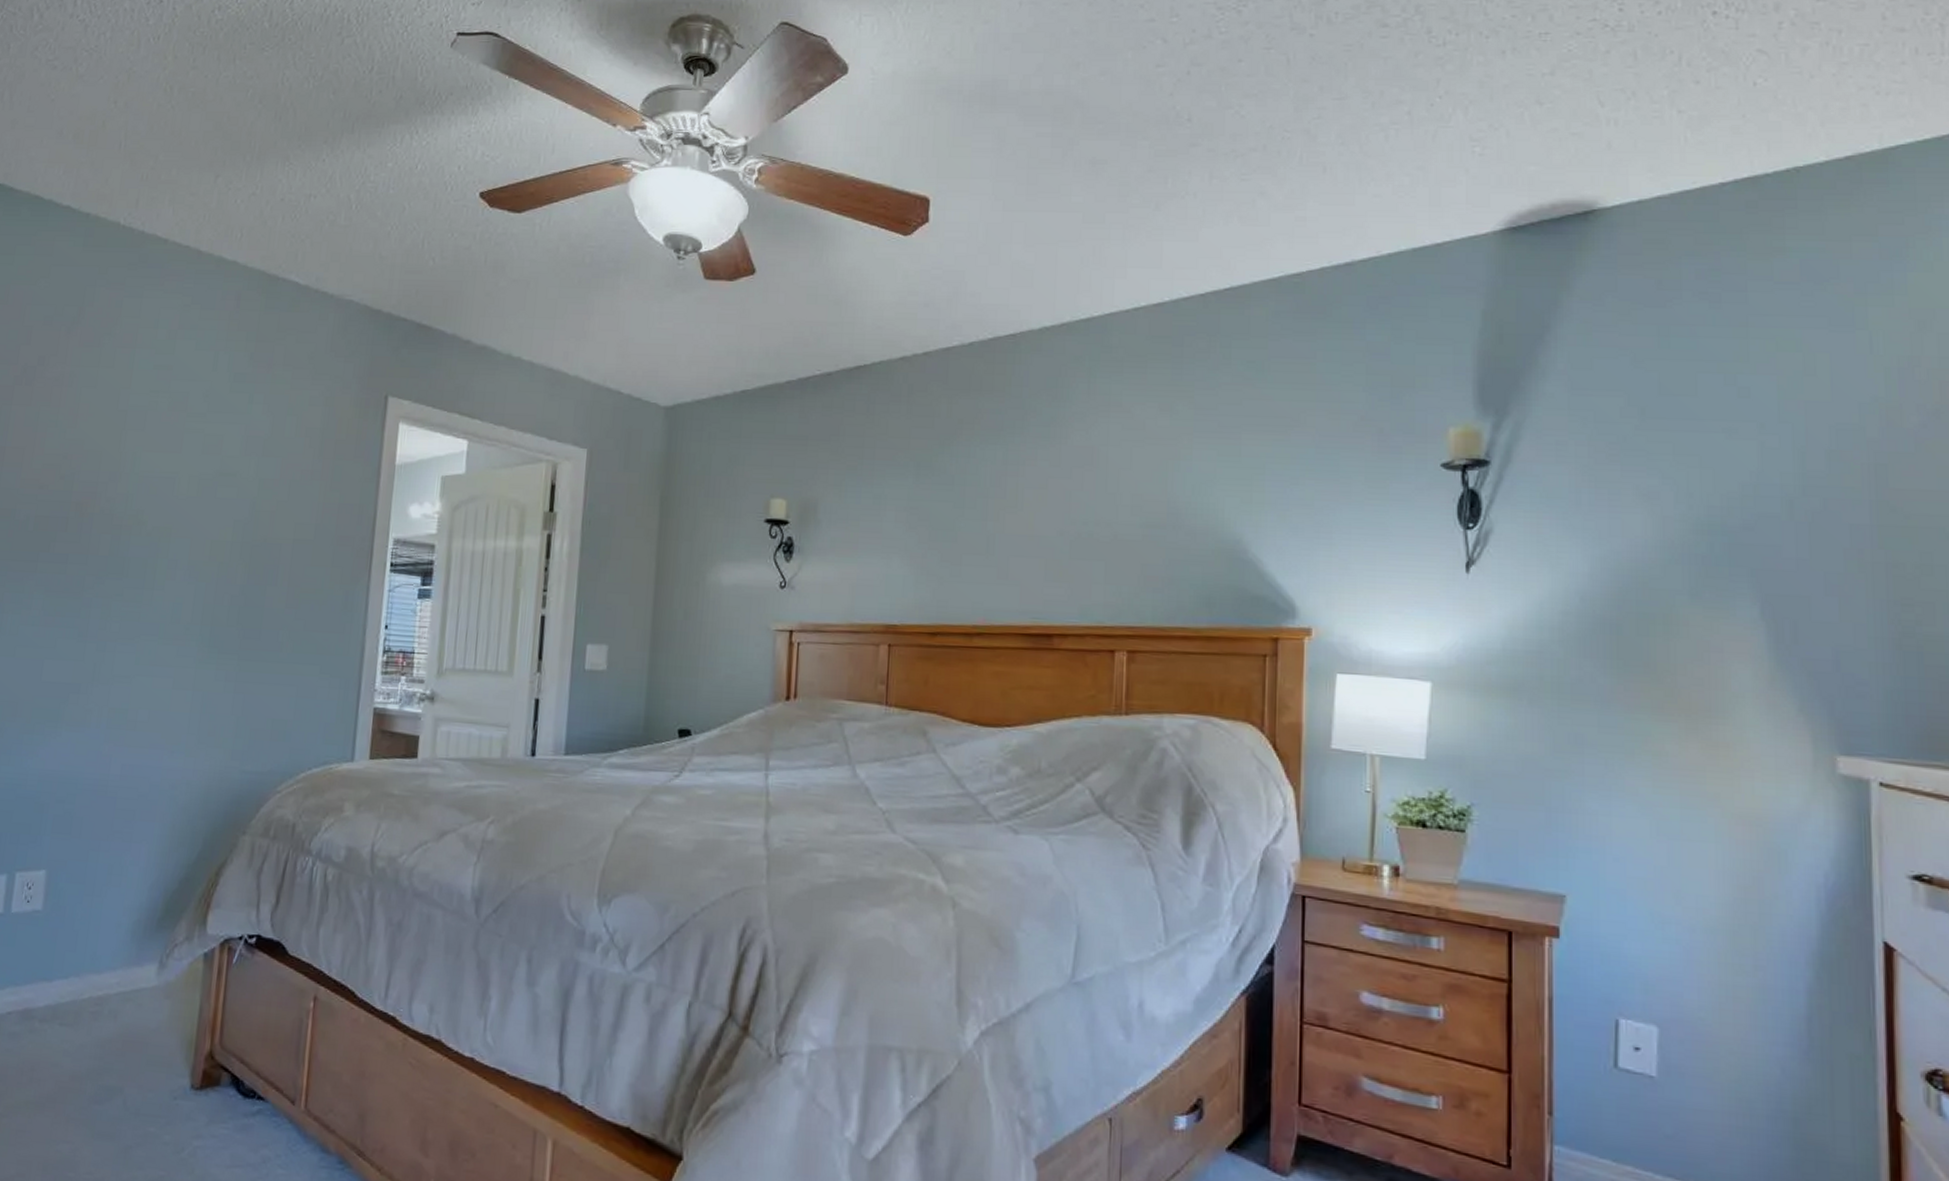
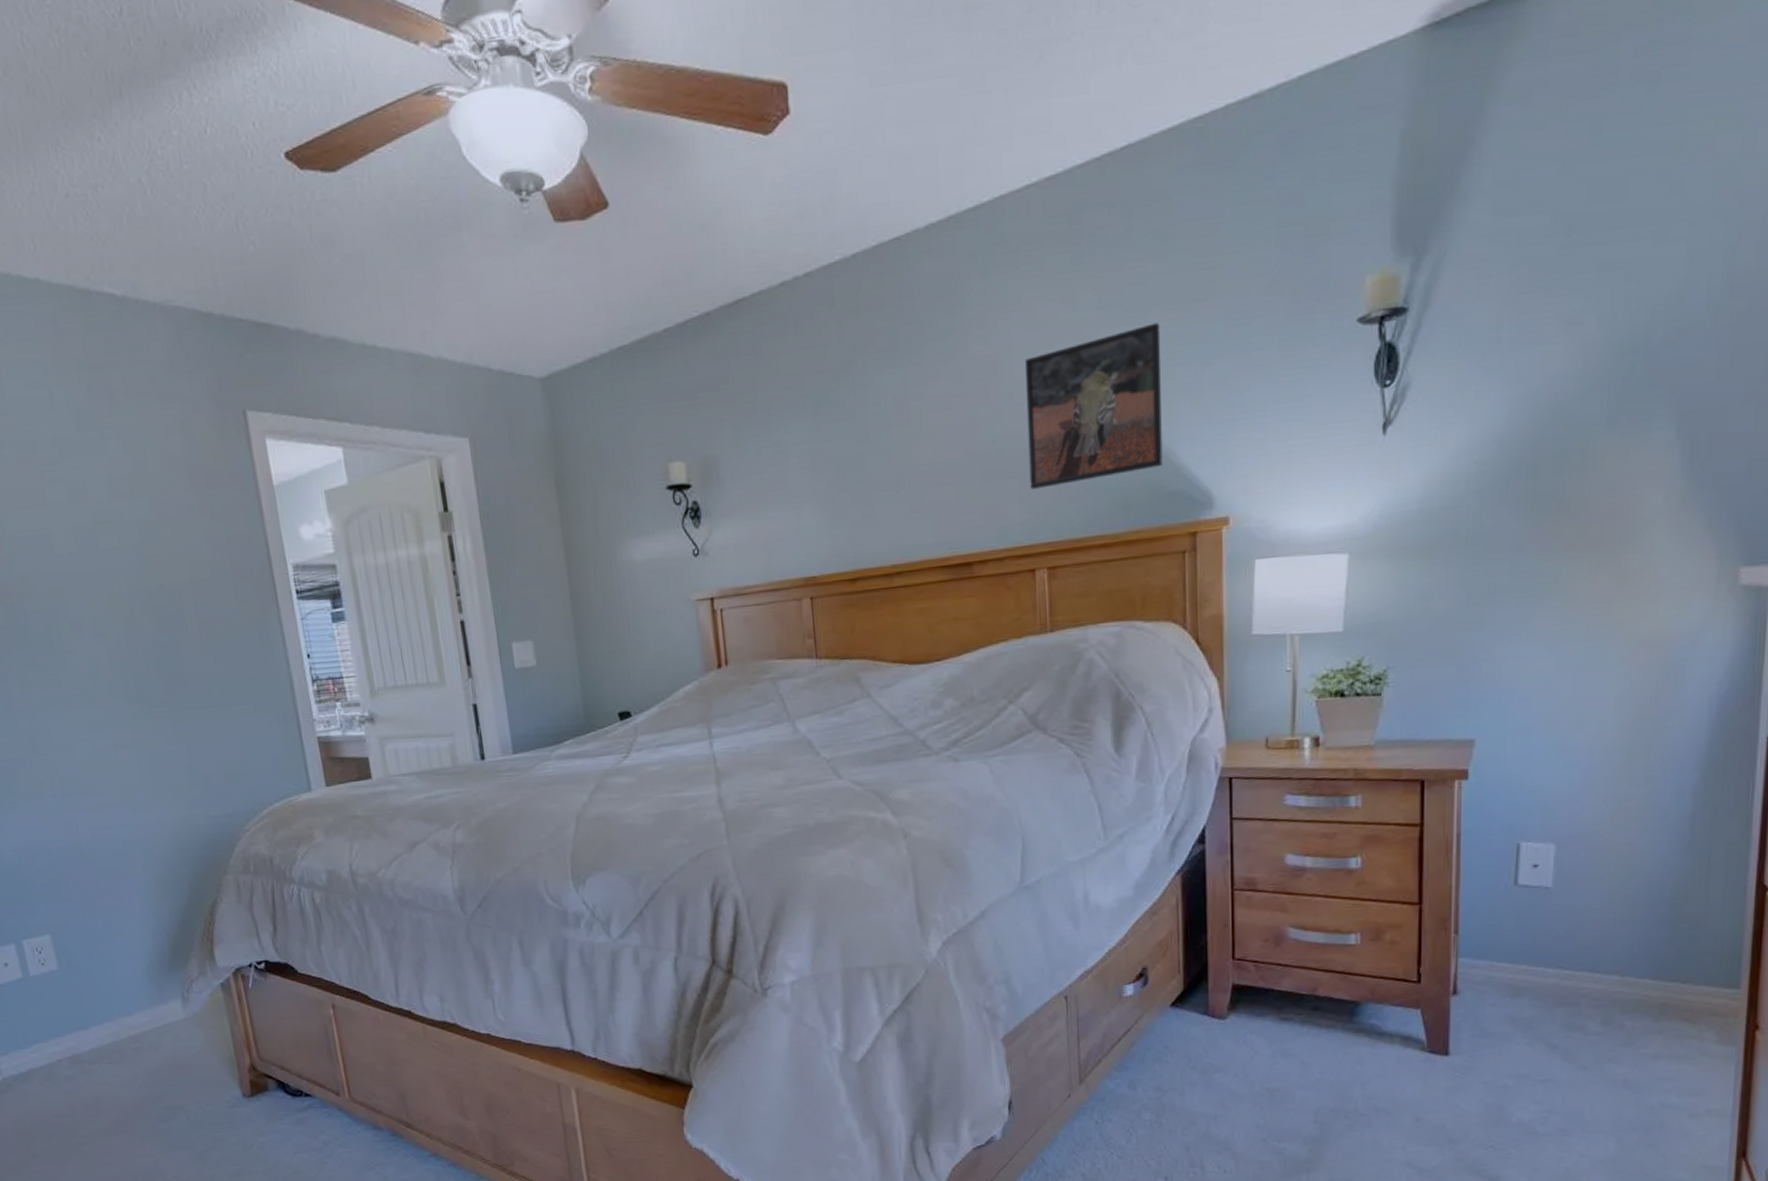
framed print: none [1116,440,1252,575] -> present [1024,322,1163,490]

